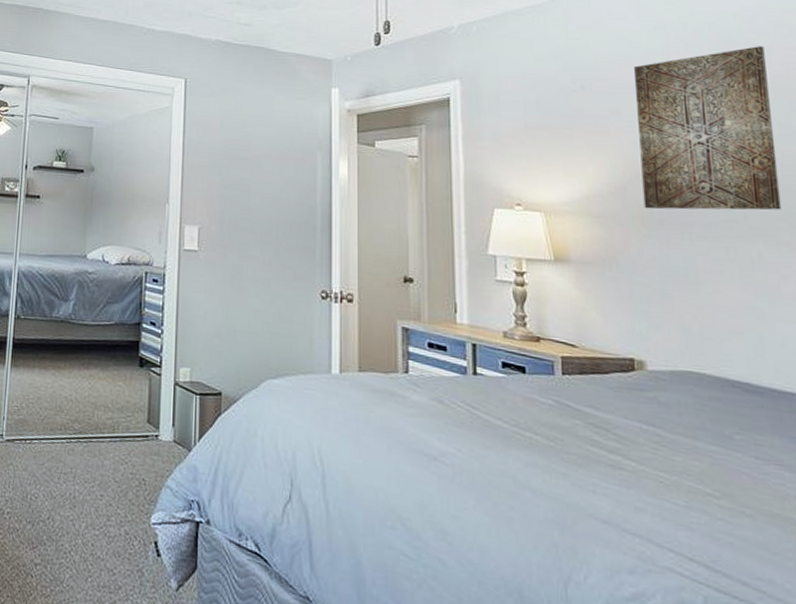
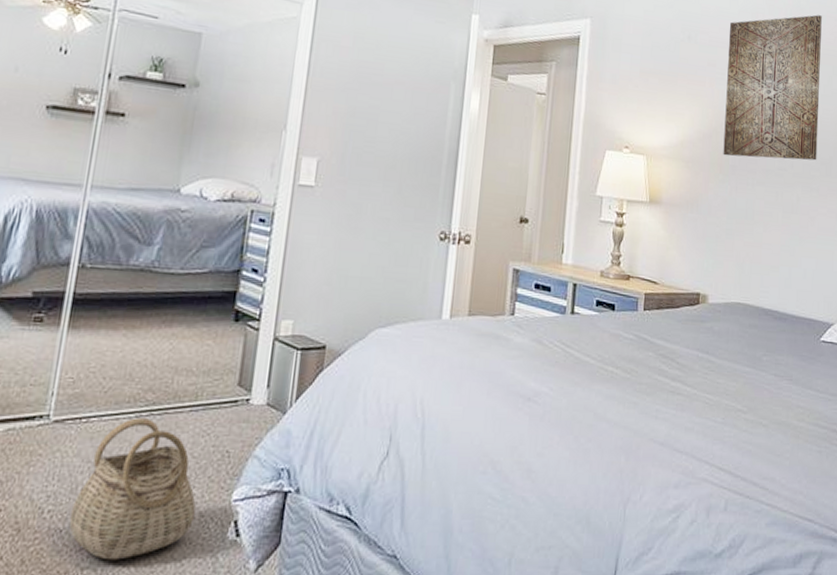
basket: none [23,443,121,562] -> present [69,418,196,560]

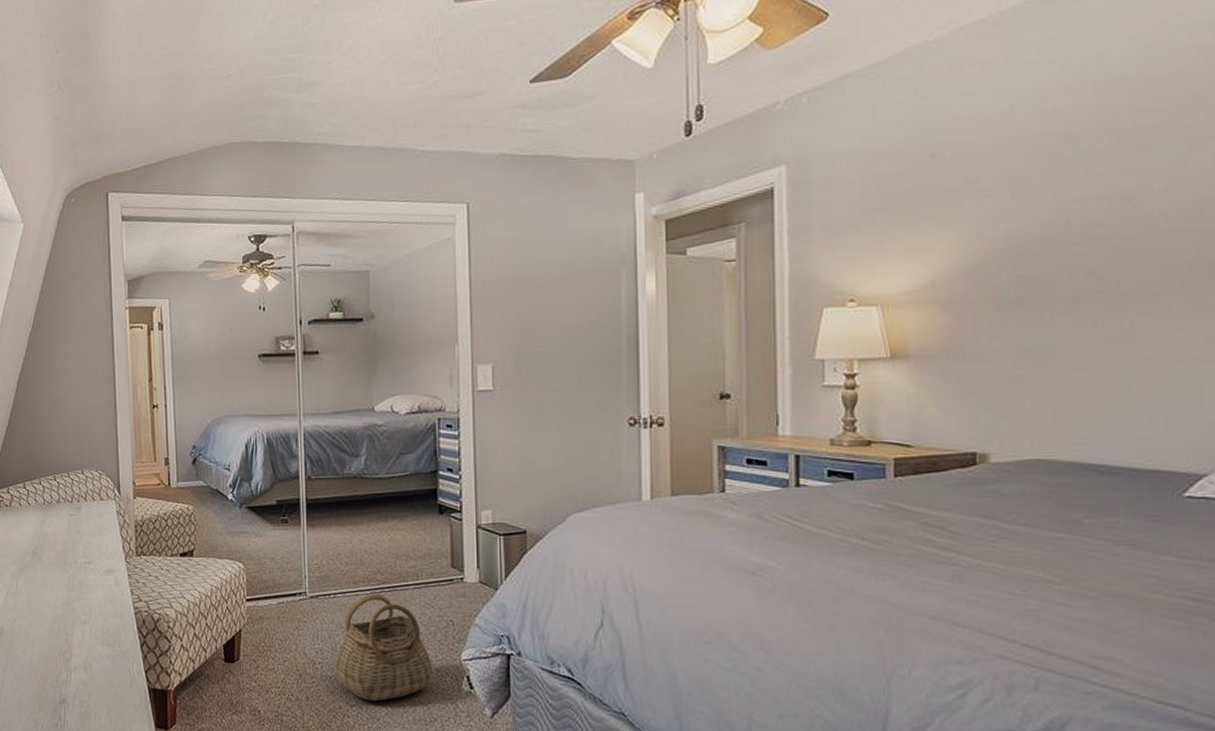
wall art: present [723,14,822,161] -> none [996,77,1165,289]

